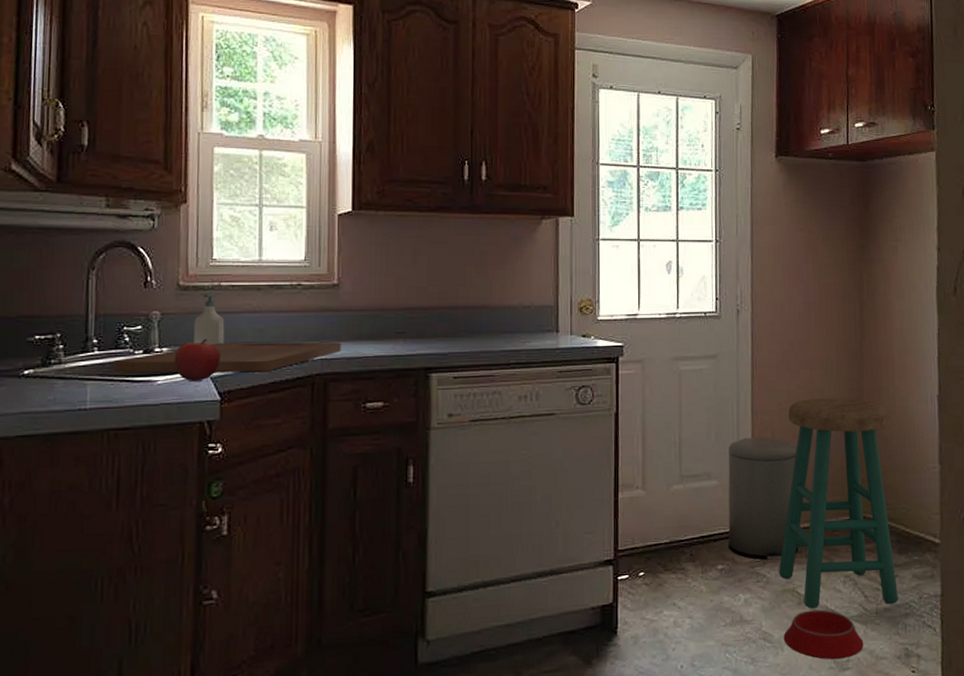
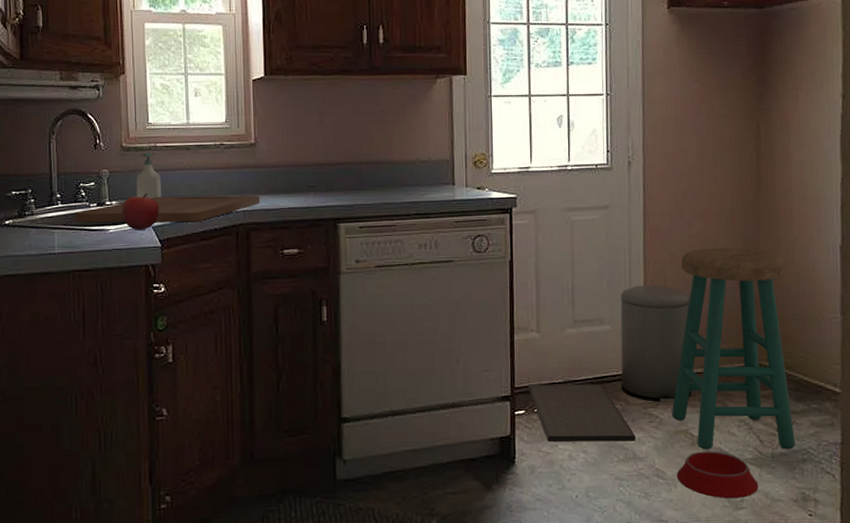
doormat: none [632,542,743,608] -> present [528,383,637,442]

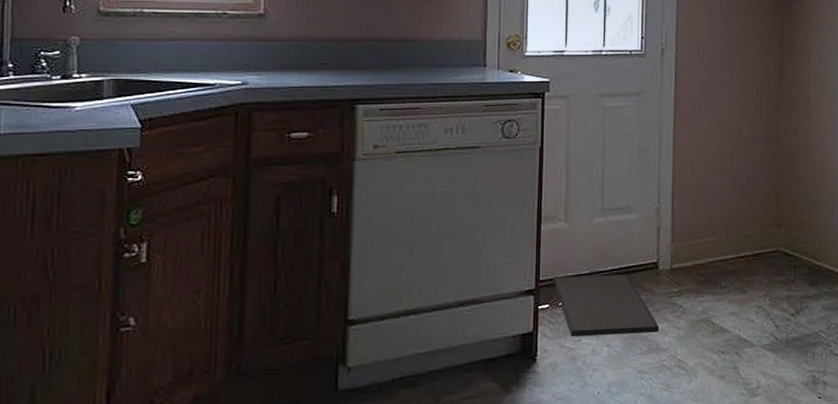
cutting board: present [73,195,260,223] -> none [29,69,266,100]
fruit: present [122,193,160,231] -> none [93,65,143,109]
soap bottle: present [136,152,162,199] -> none [113,18,147,72]
pedal bin: present [620,284,692,402] -> none [647,172,717,291]
stool: present [671,248,795,450] -> none [694,136,808,338]
pet bowl: present [676,451,759,498] -> none [697,338,774,386]

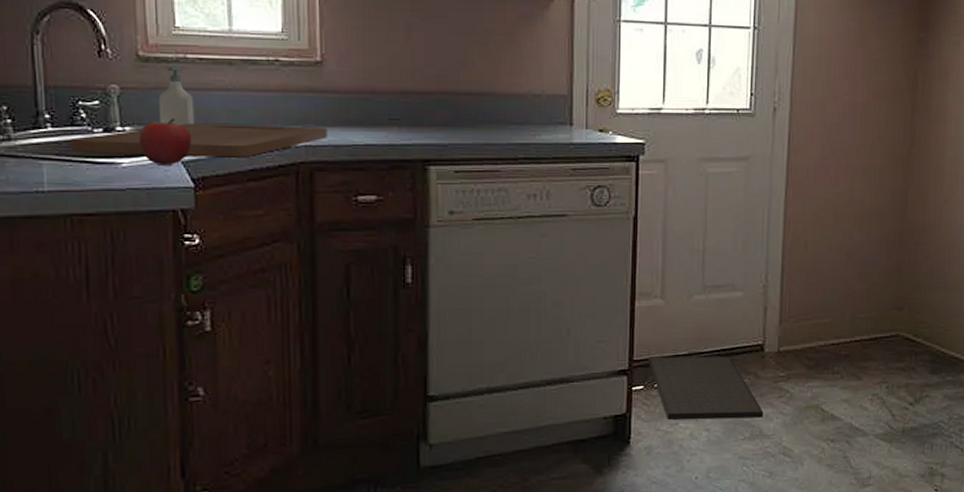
cutting board: none [29,69,266,100] -> present [70,123,327,158]
fruit: none [93,65,143,109] -> present [139,118,192,166]
soap bottle: none [113,18,147,72] -> present [158,65,195,126]

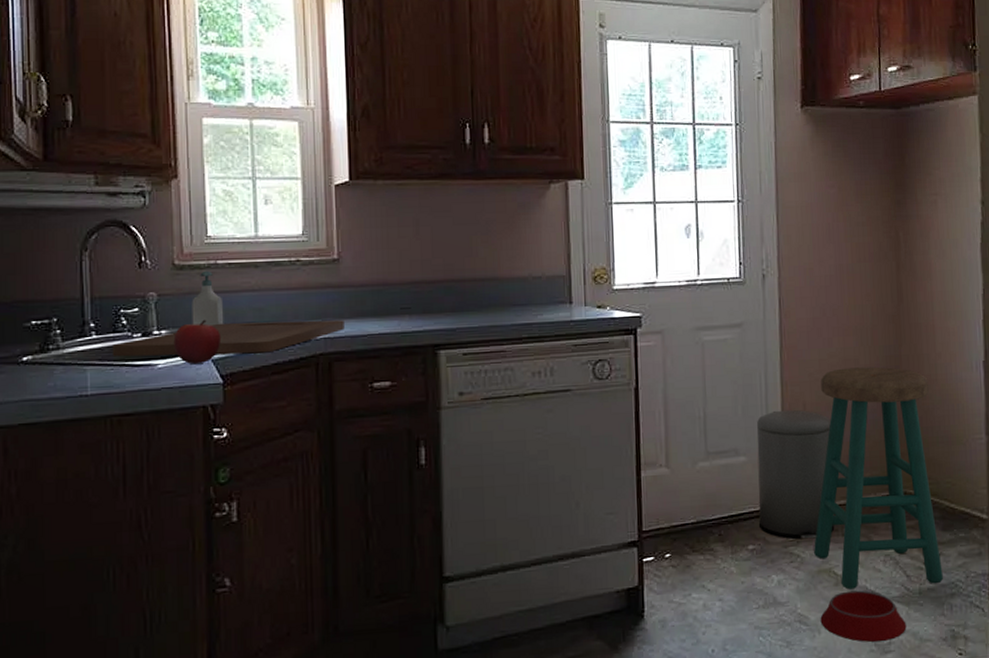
doormat: present [648,355,764,419] -> none [657,522,777,591]
pedal bin: none [751,247,832,376] -> present [756,409,835,540]
stool: none [802,209,932,426] -> present [813,366,943,590]
pet bowl: none [804,426,887,475] -> present [820,590,907,642]

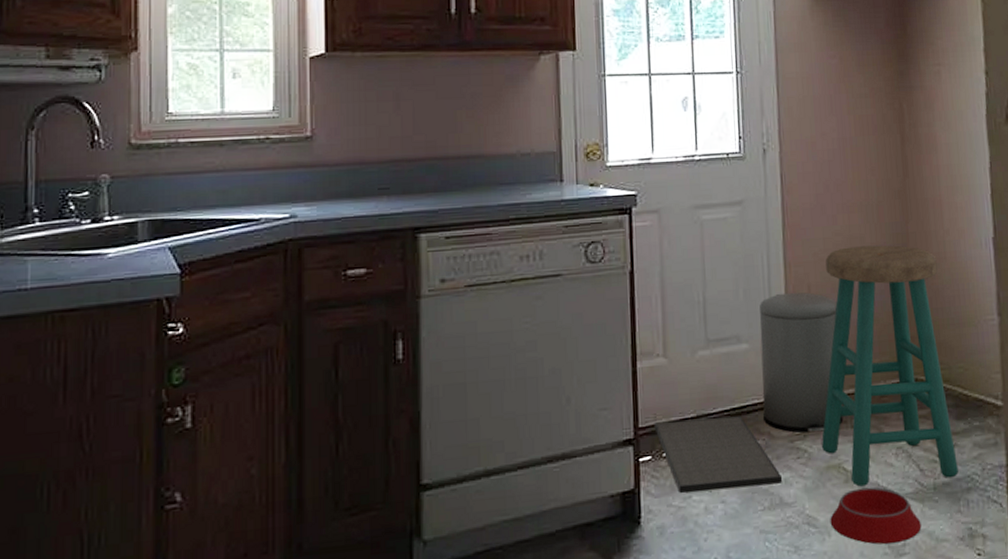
cutting board: present [112,320,344,357] -> none [56,202,317,246]
fruit: present [173,319,222,365] -> none [126,203,180,253]
soap bottle: present [192,270,224,326] -> none [148,150,184,211]
doormat: none [657,522,777,591] -> present [654,415,783,493]

